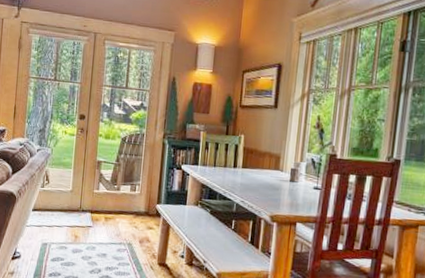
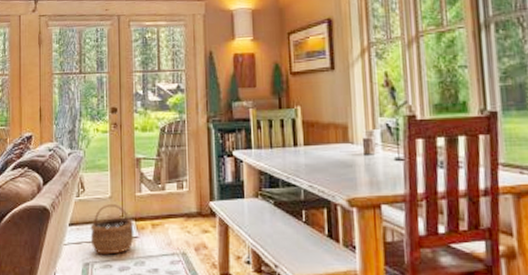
wicker basket: none [50,196,90,238] -> present [90,204,134,255]

